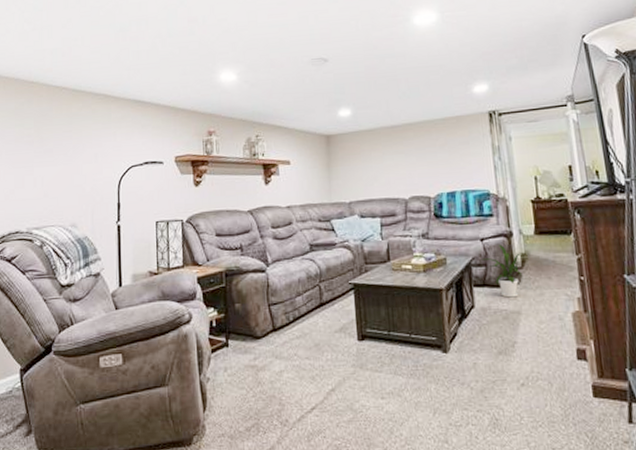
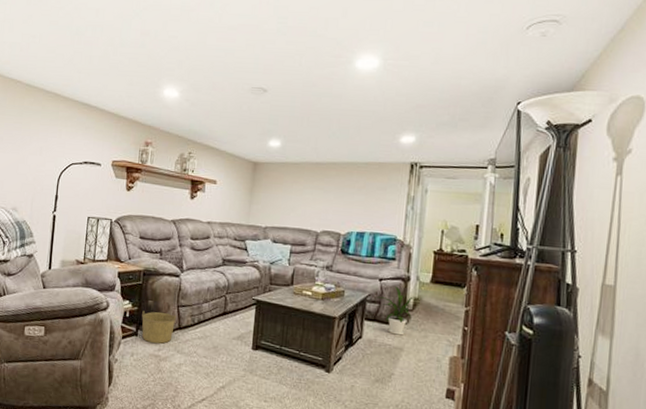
basket: none [230,315,269,353] -> present [142,311,177,344]

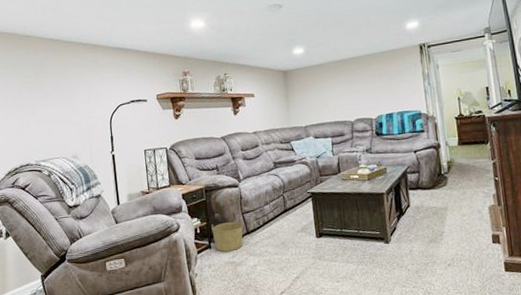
house plant: present [374,287,415,336] -> none [413,155,449,198]

